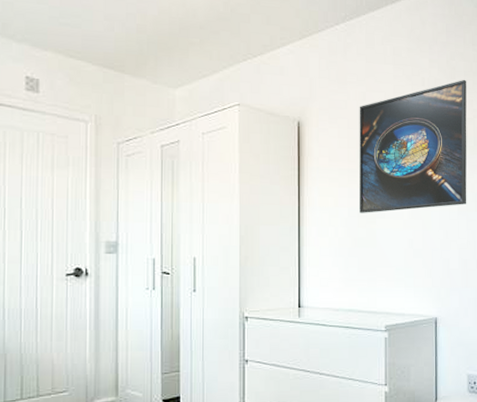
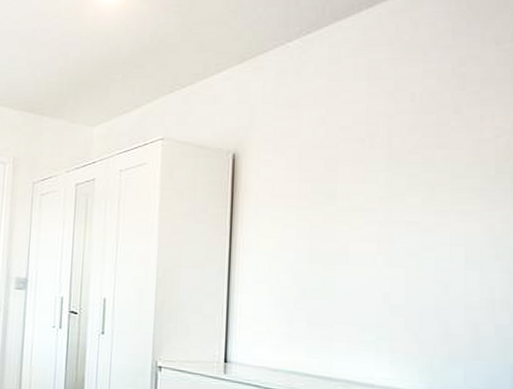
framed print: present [359,79,467,213] -> none [312,89,486,259]

